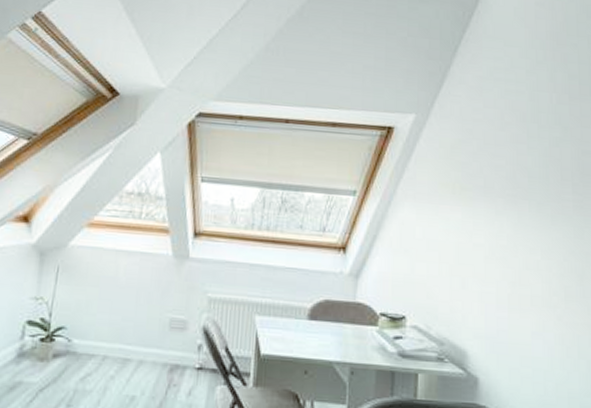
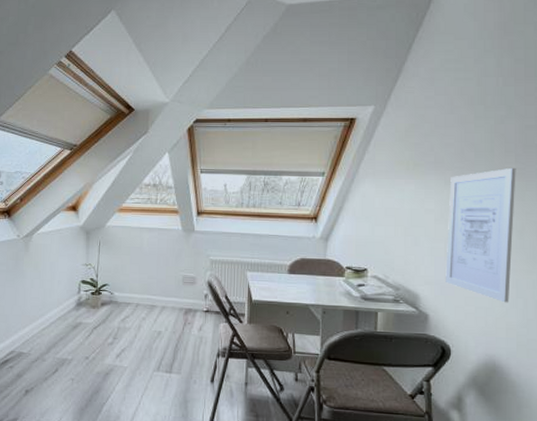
wall art: none [498,198,574,365] -> present [446,167,516,303]

